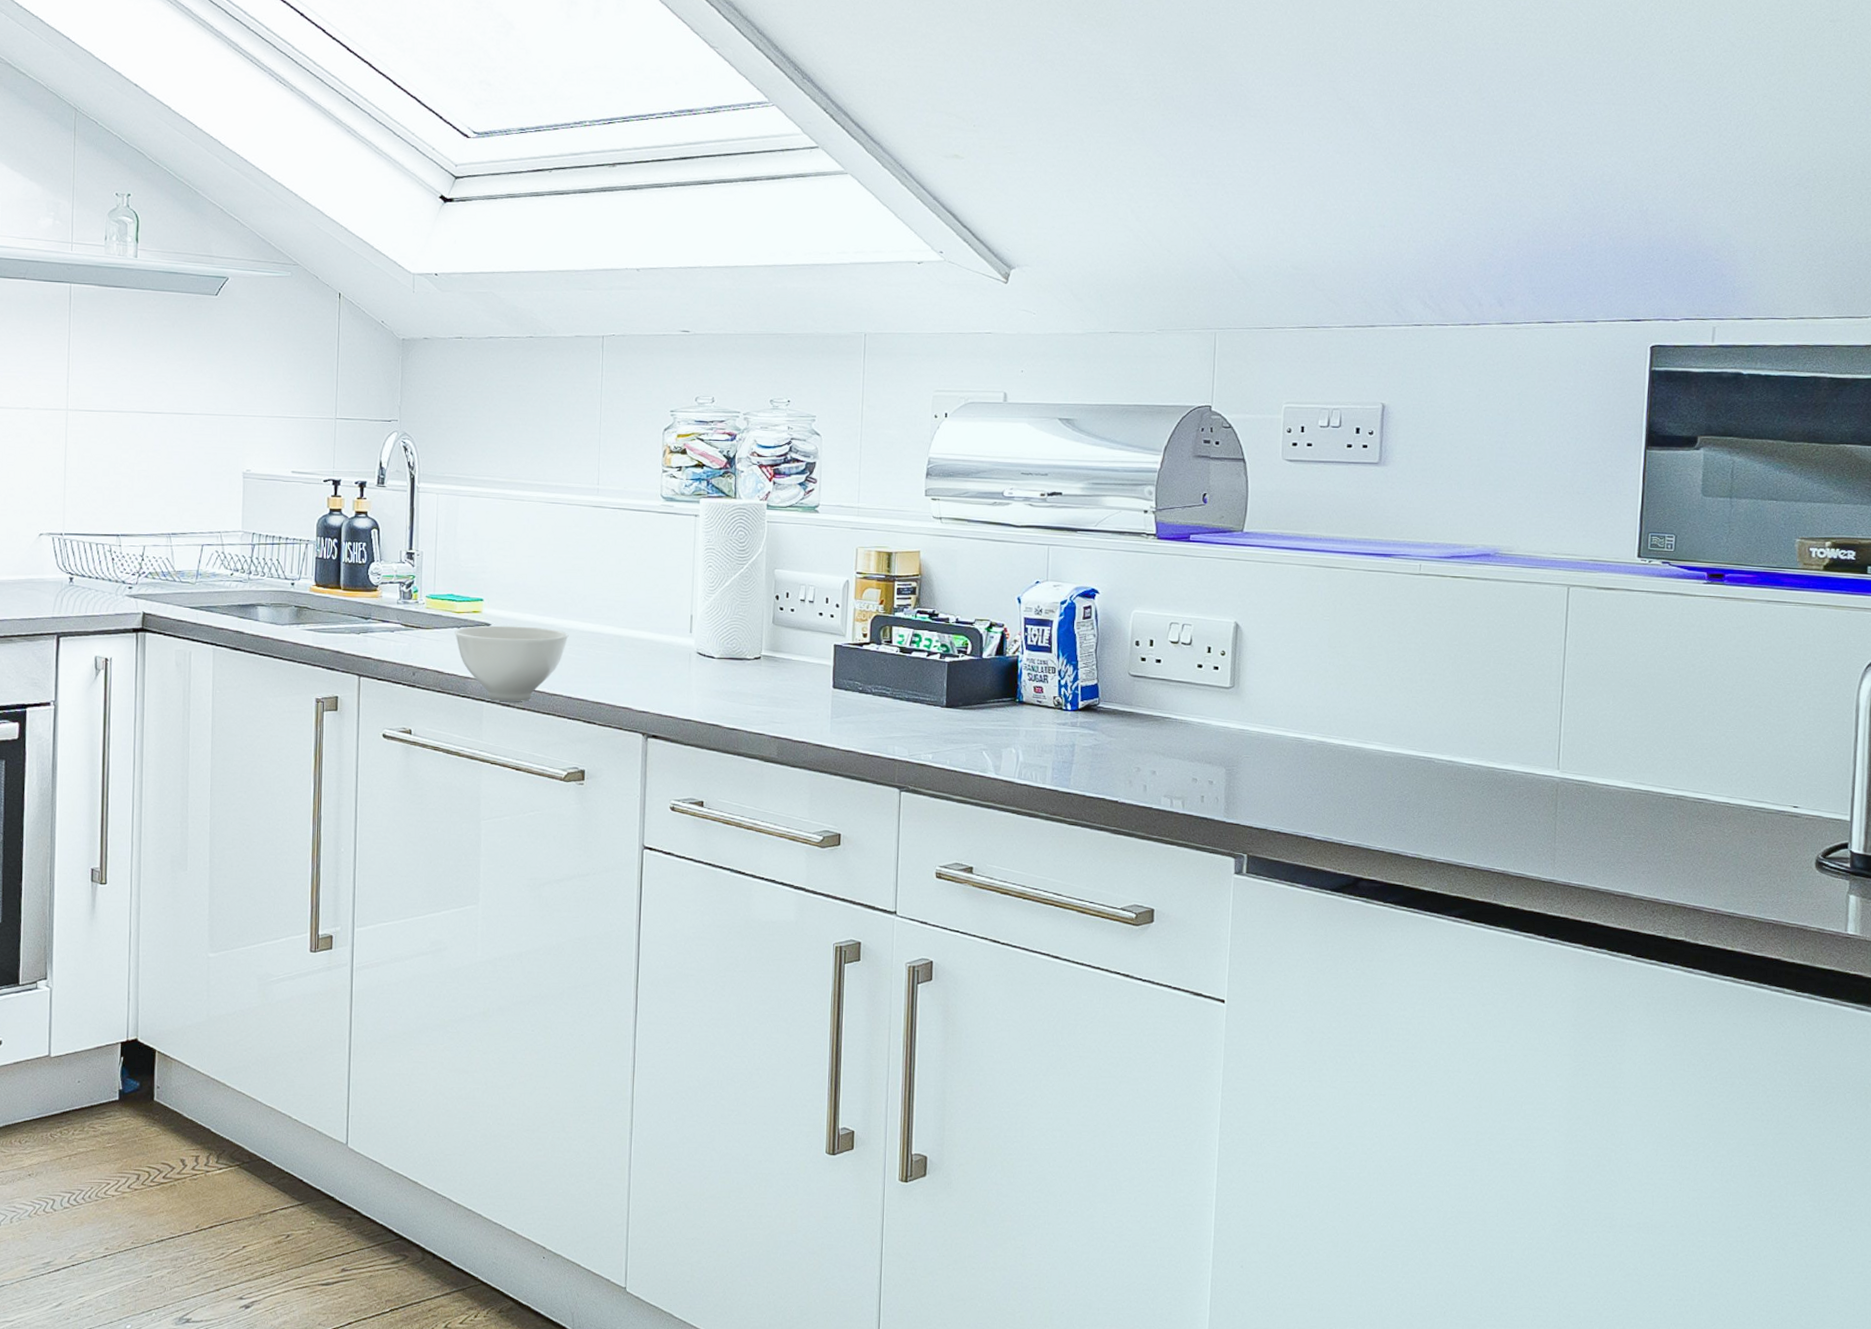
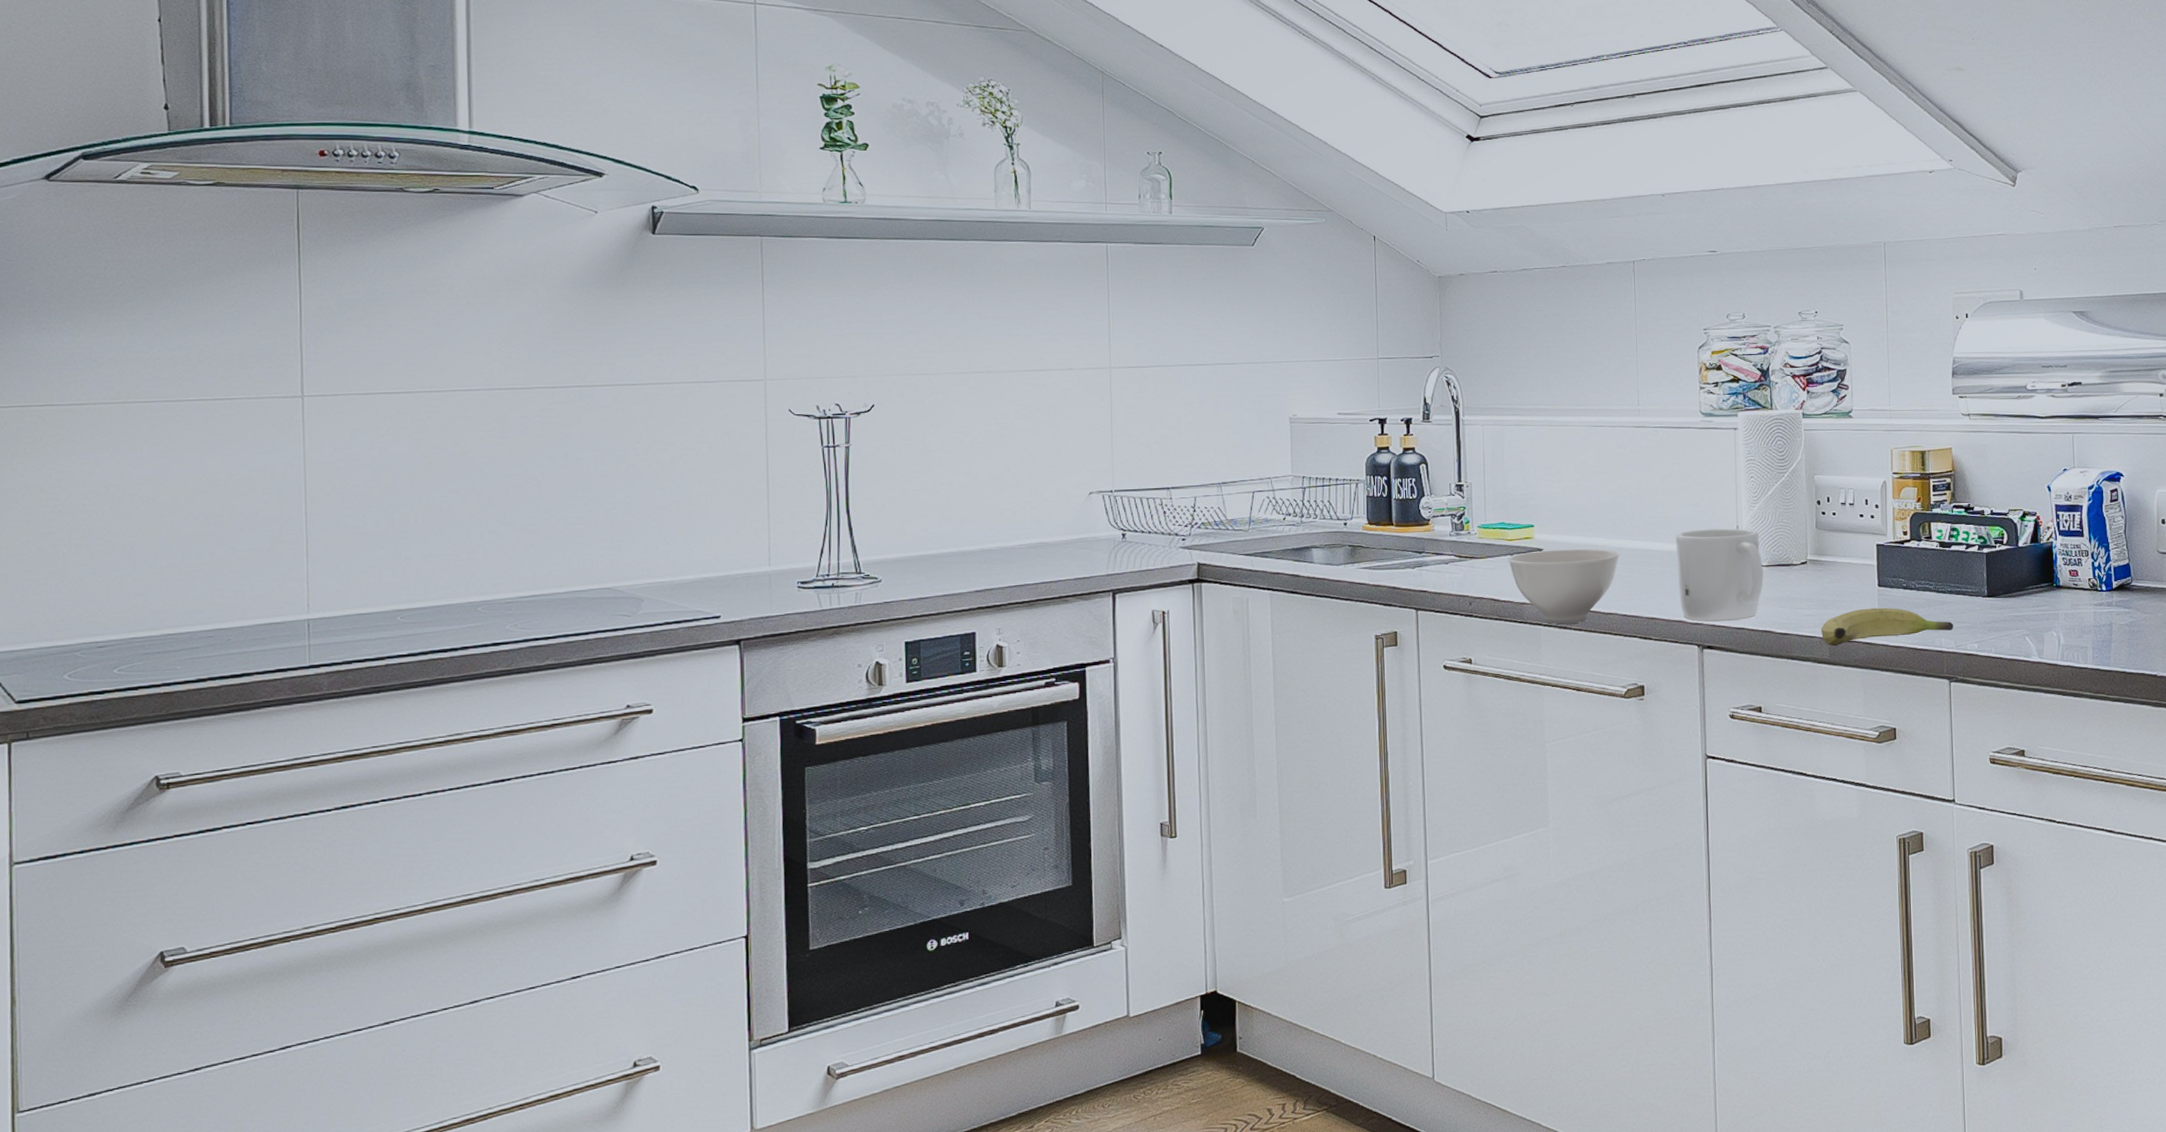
mug: none [626,616,715,711] -> present [1675,528,1764,622]
fruit: none [770,709,909,746] -> present [1821,607,1954,646]

